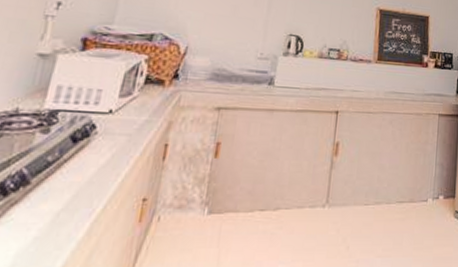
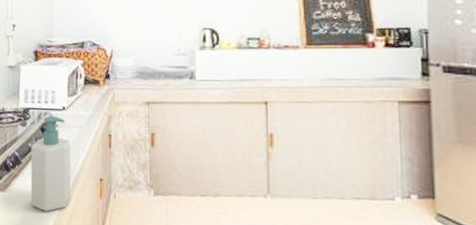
soap bottle: none [32,121,112,247] -> present [30,116,71,212]

